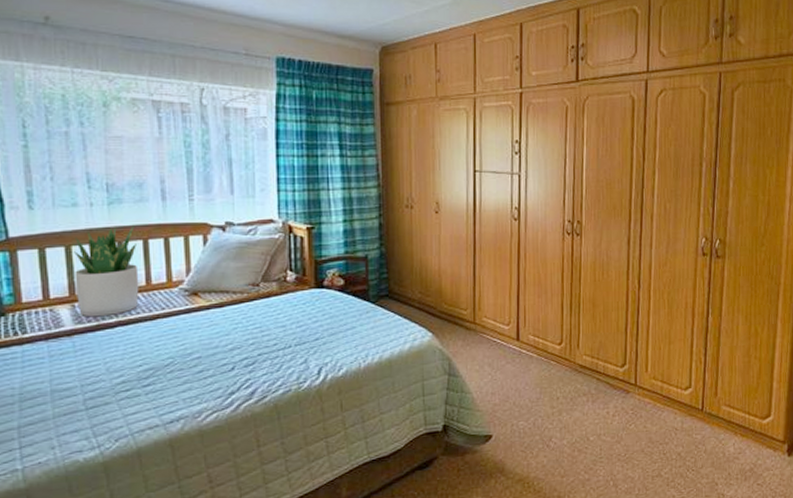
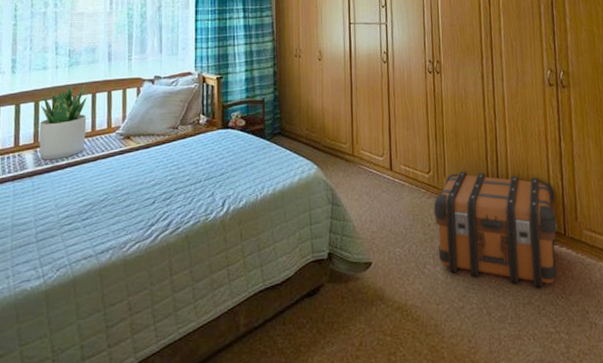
suitcase: none [563,343,696,461] -> present [433,171,558,288]

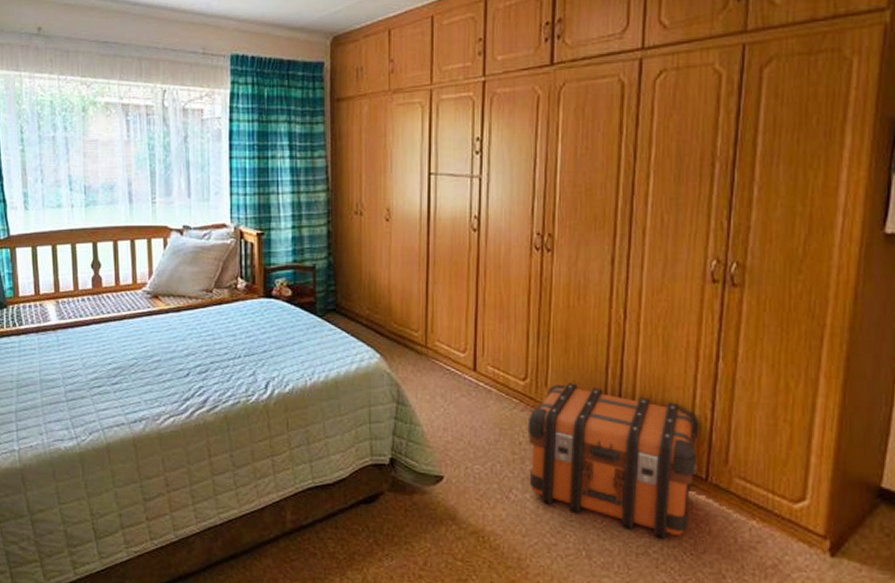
planter: present [38,82,87,160] -> none [59,227,110,314]

